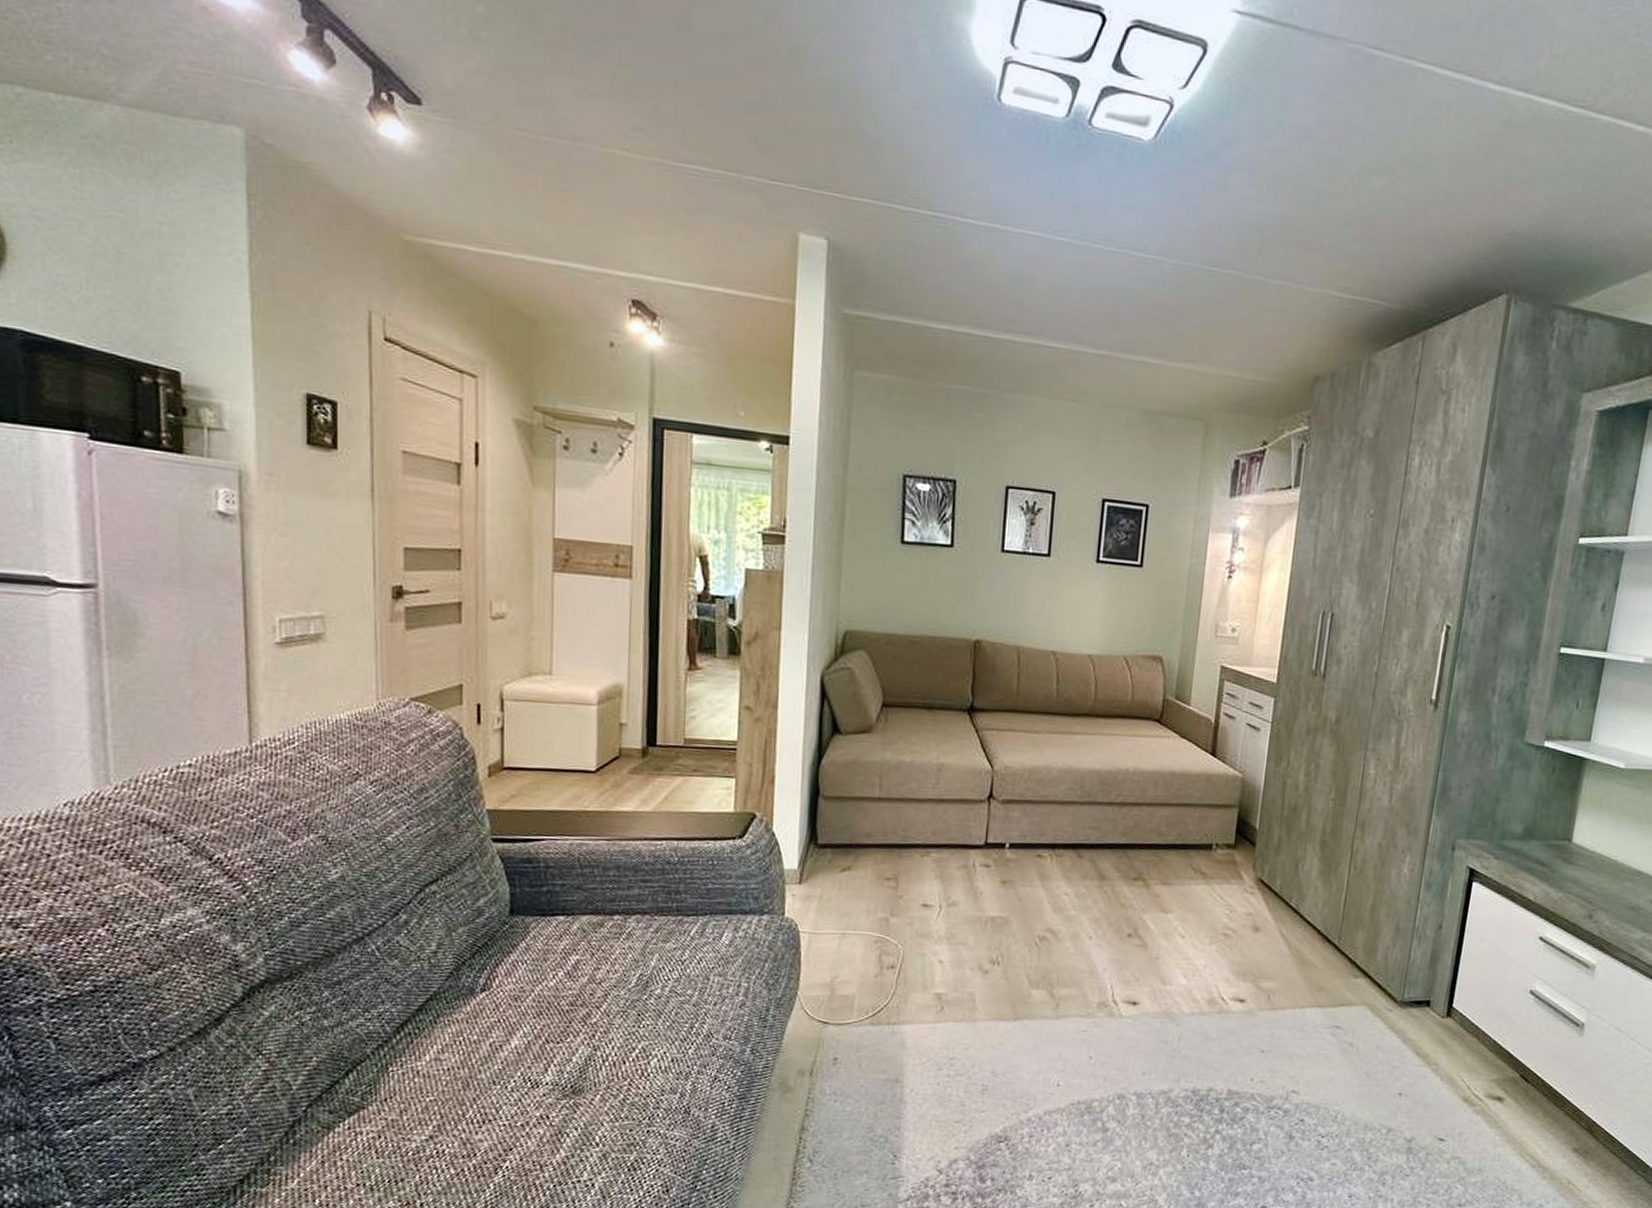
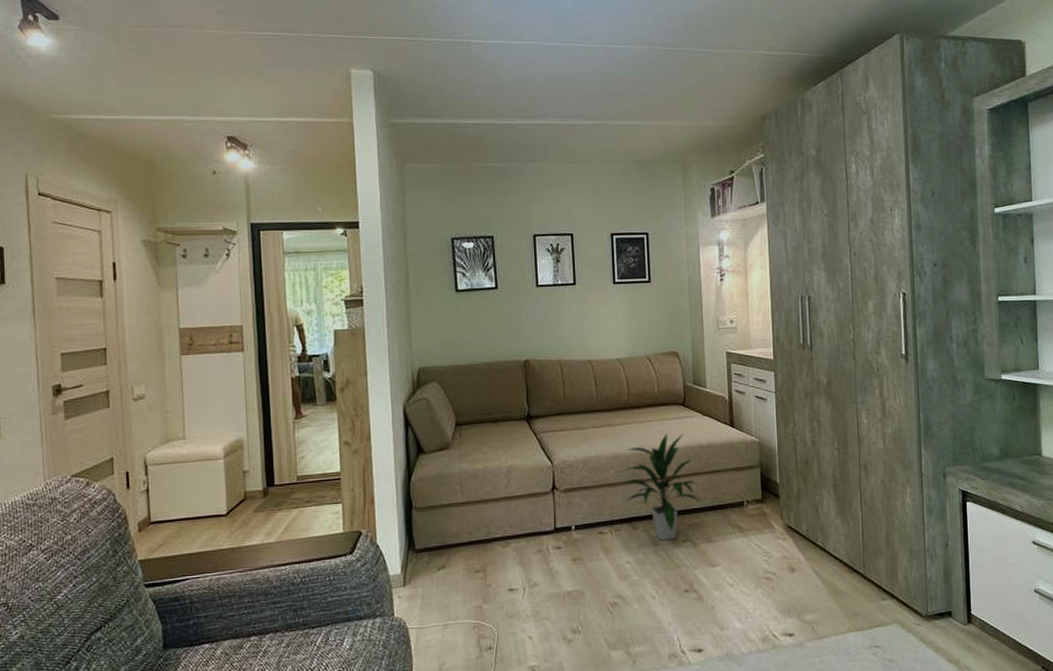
indoor plant: none [1073,752,1162,876] -> present [623,433,701,540]

